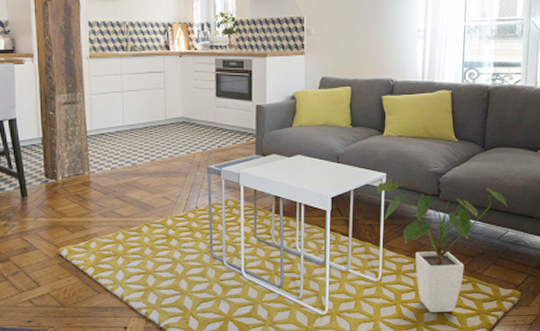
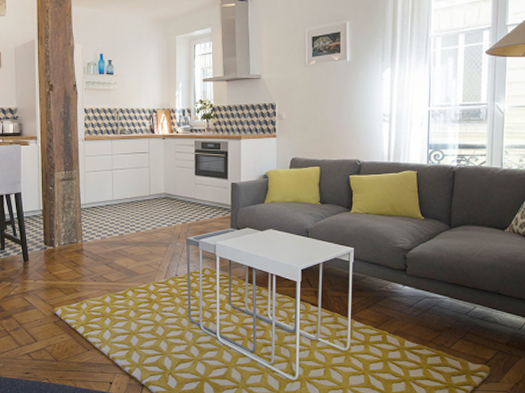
house plant: present [377,178,507,312] -> none [345,253,475,384]

